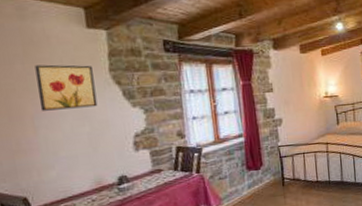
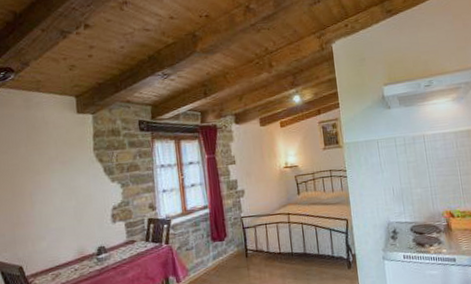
wall art: present [35,64,98,111] -> none [35,146,83,188]

